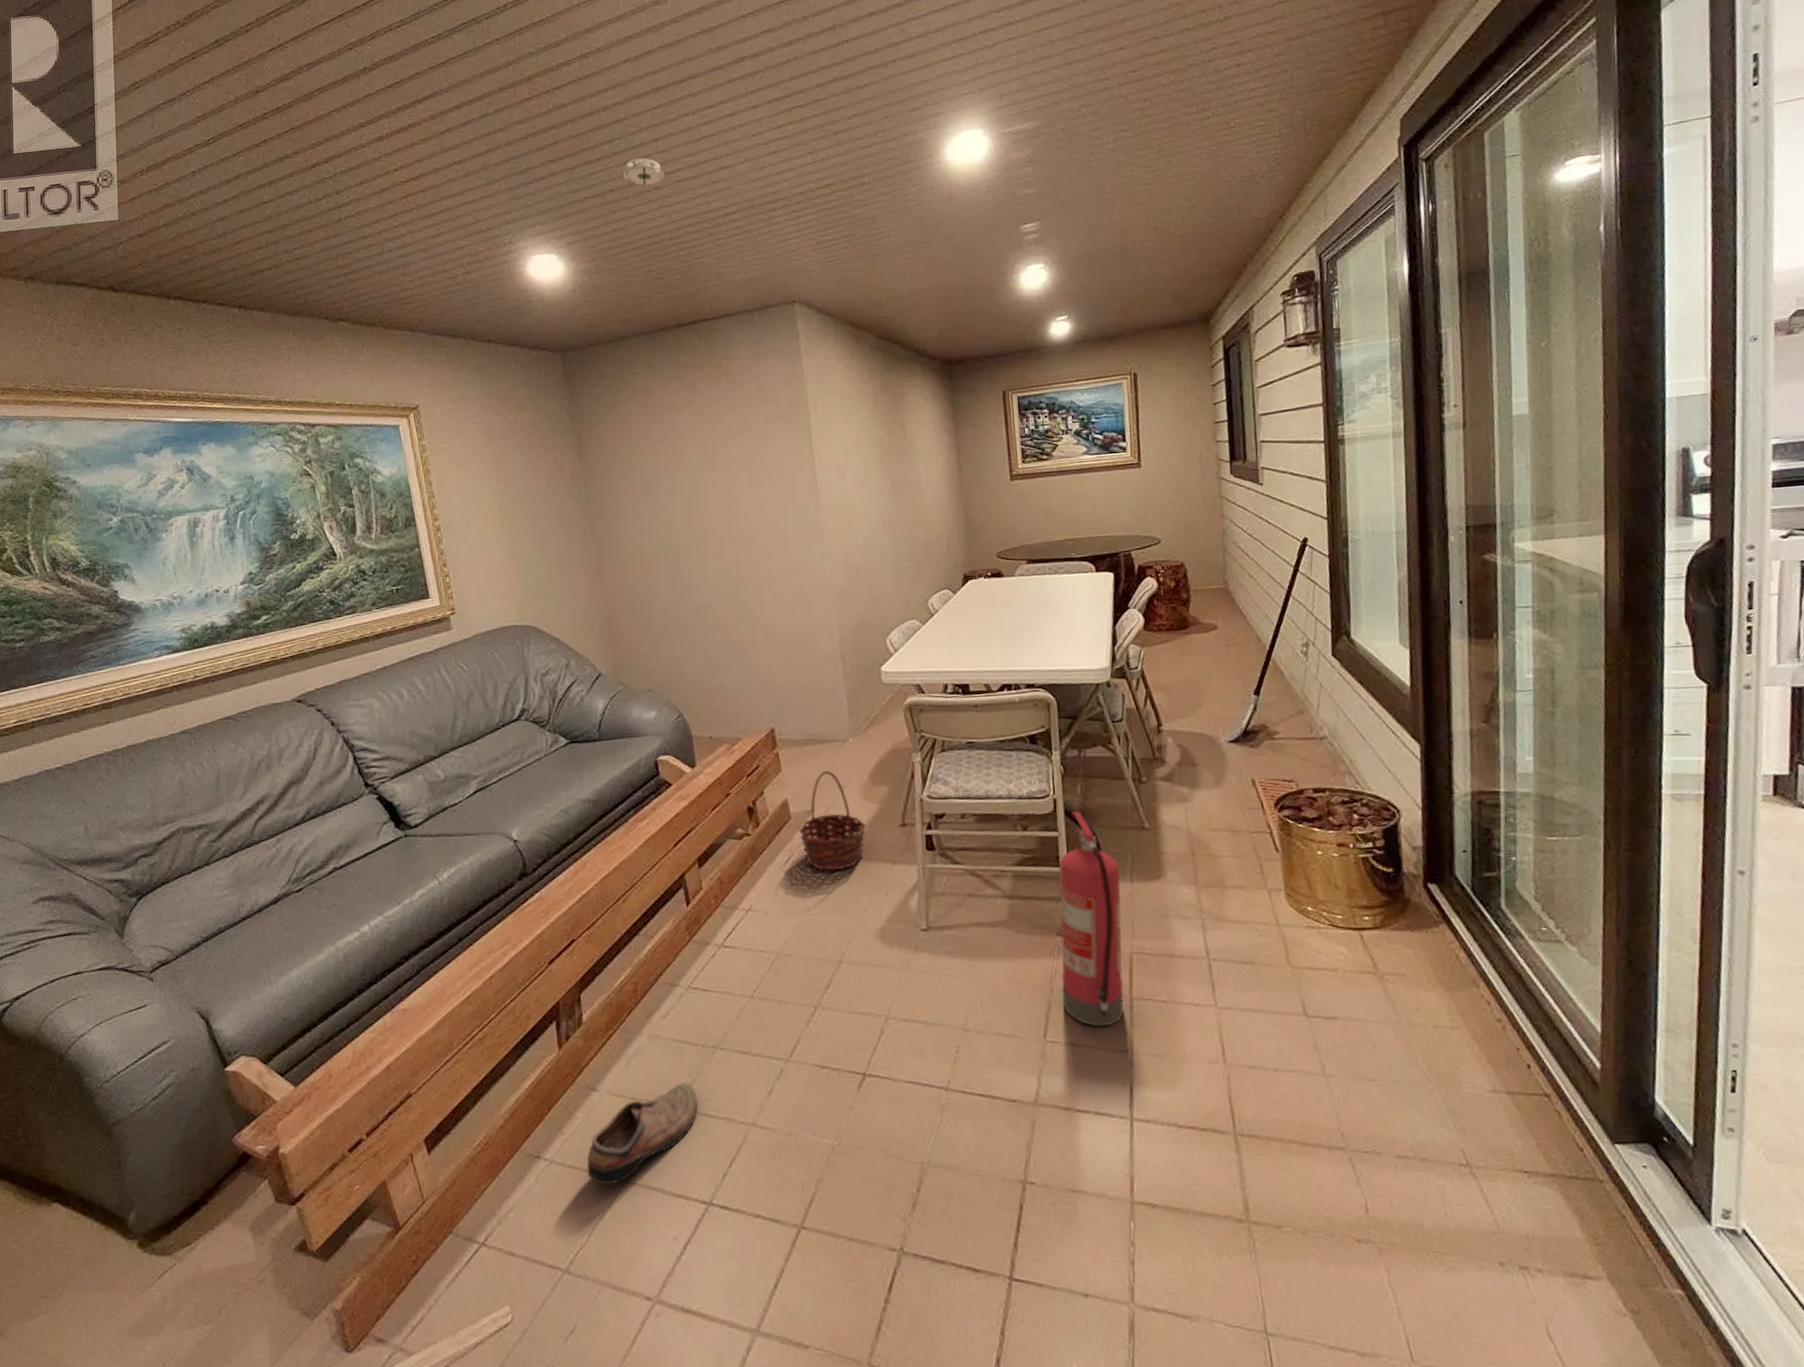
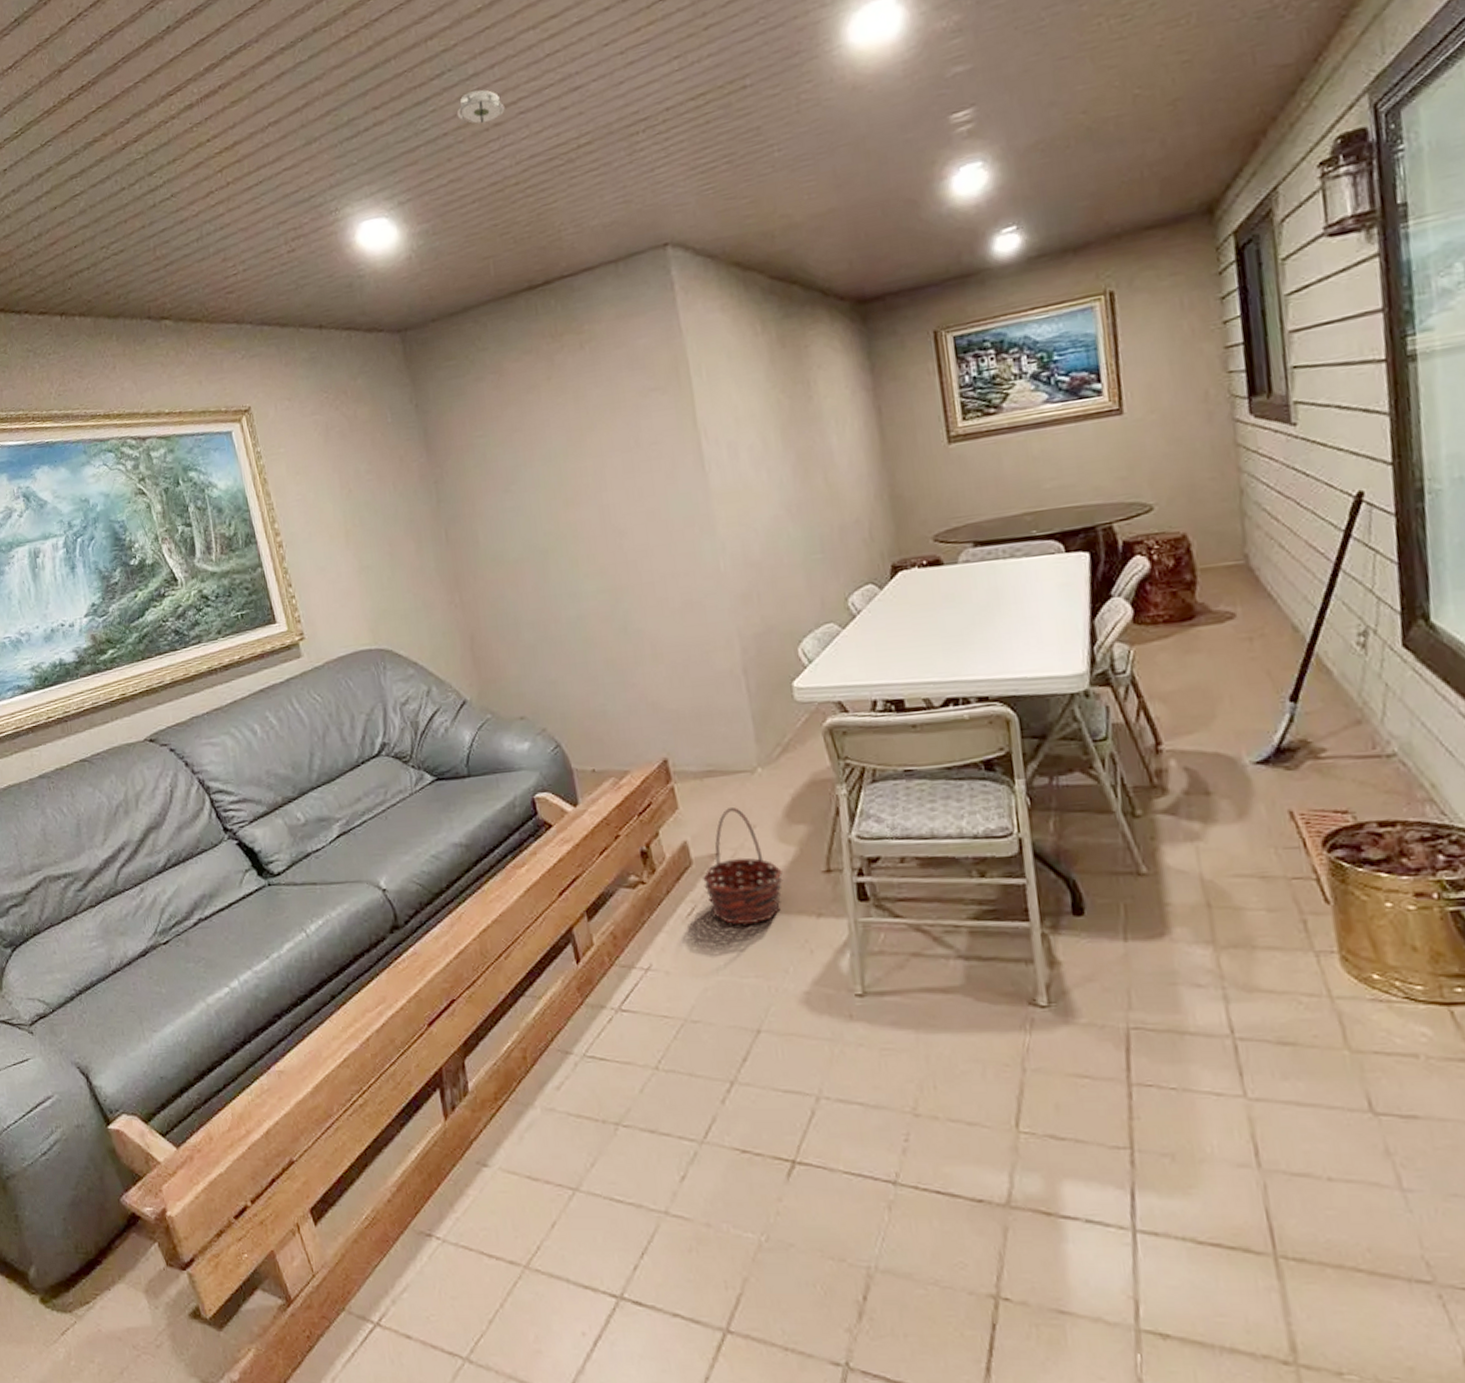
shoe: present [586,1083,698,1186] -> none [481,1162,601,1271]
fire extinguisher: present [1059,811,1124,1027] -> none [1028,853,1120,1117]

